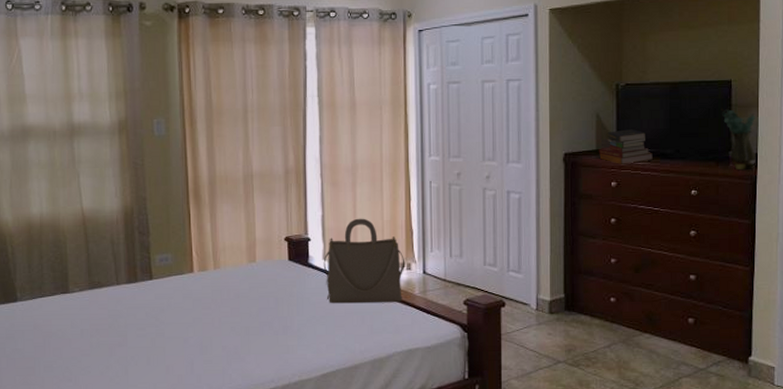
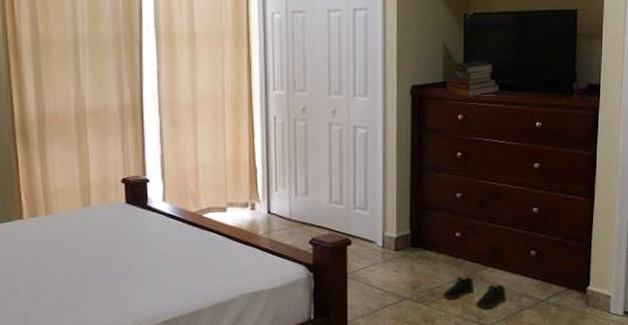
handbag: present [323,218,406,304] -> none [163,157,249,248]
shoe: none [598,341,664,376] -> present [442,276,507,309]
vase: present [721,108,756,171] -> none [566,38,599,102]

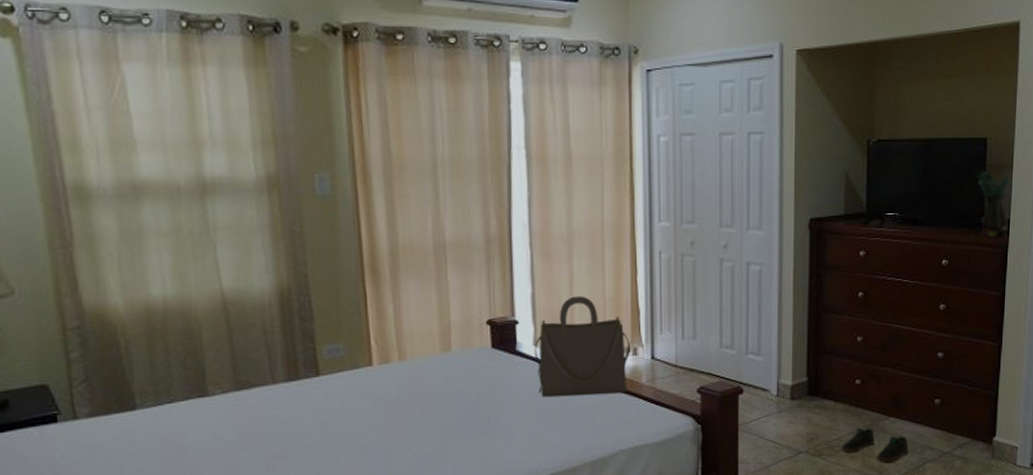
handbag: none [163,157,249,248] -> present [534,295,631,398]
books: present [445,60,499,97] -> none [846,191,904,231]
vase: none [566,38,599,102] -> present [975,169,1009,238]

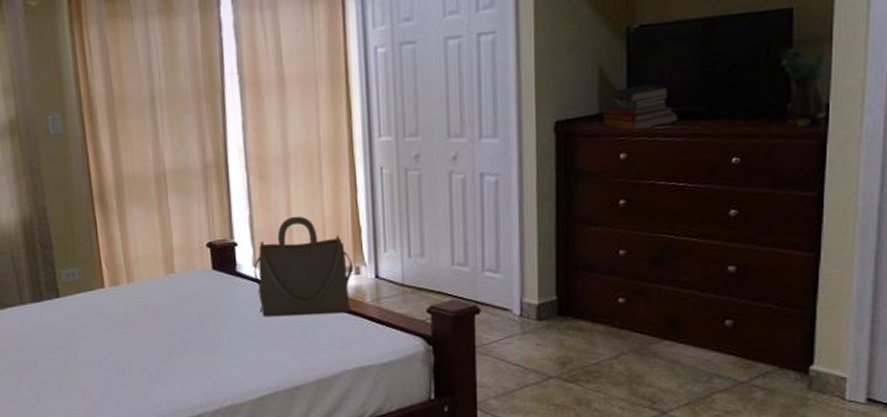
shoe: present [841,427,909,463] -> none [601,351,691,391]
books: none [846,191,904,231] -> present [601,83,677,131]

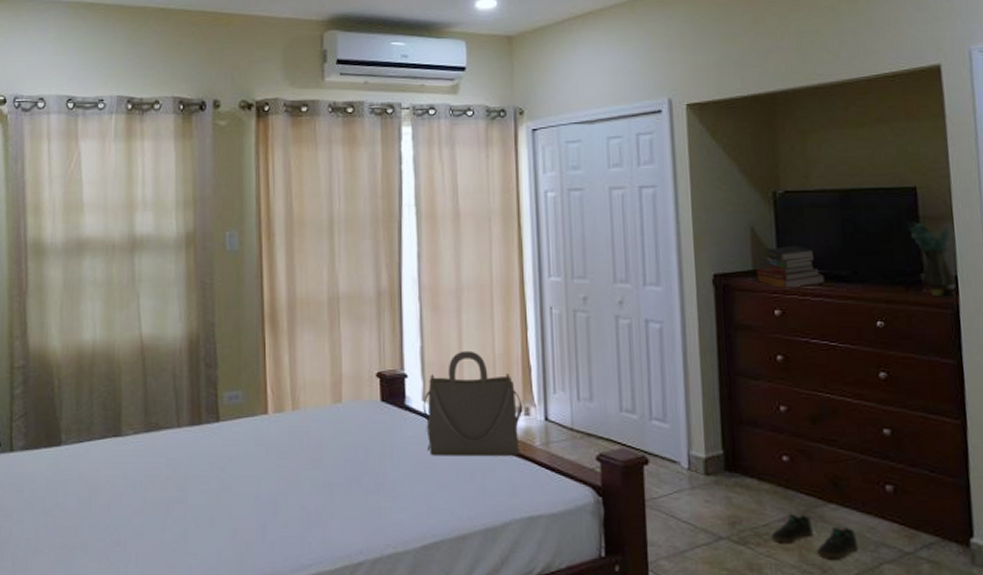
shoe: none [601,351,691,391] -> present [770,513,859,559]

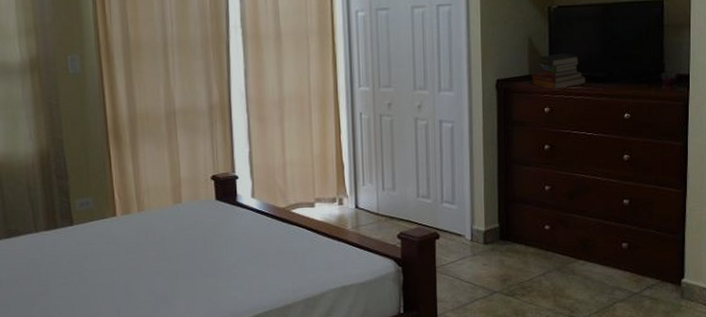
handbag: present [423,351,523,457] -> none [252,153,337,243]
shoe: present [770,513,859,559] -> none [533,269,599,302]
vase: present [905,220,957,297] -> none [653,28,689,92]

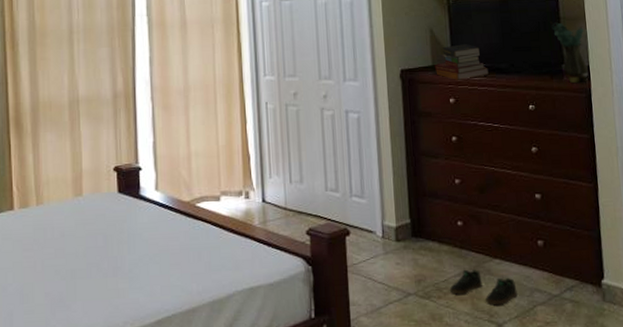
shoe: none [533,269,599,302] -> present [449,269,518,305]
vase: none [653,28,689,92] -> present [550,21,589,84]

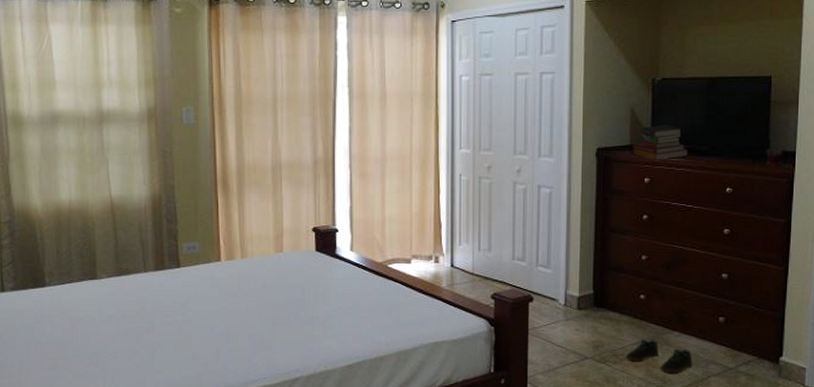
vase: present [550,21,589,84] -> none [759,105,795,169]

